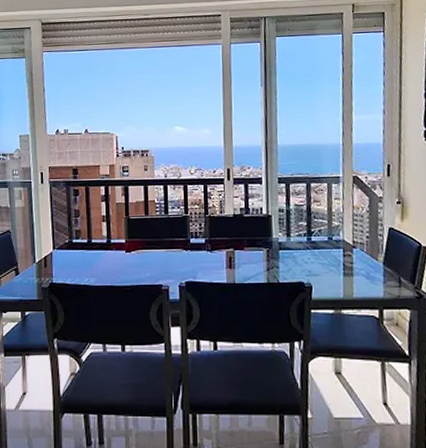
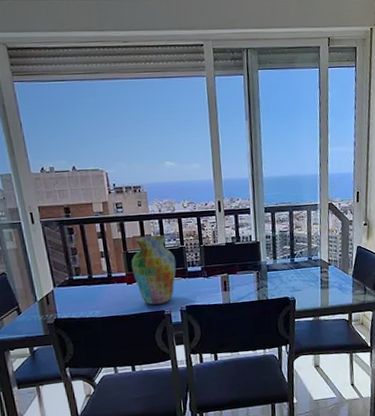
vase: none [131,201,179,277] -> present [131,234,177,305]

